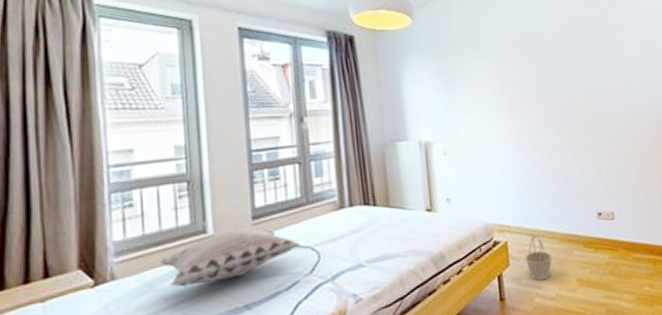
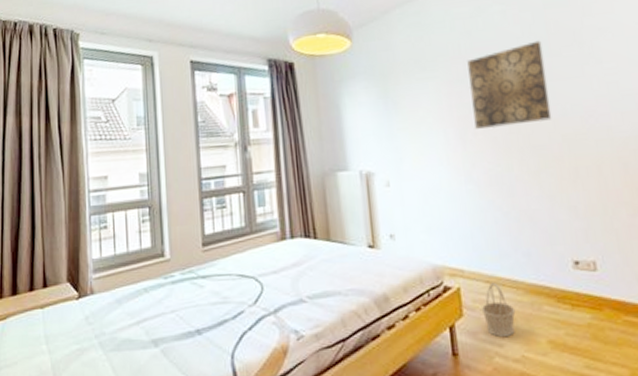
decorative pillow: present [160,227,301,287] -> none [128,253,245,306]
wall art: none [517,29,584,104] -> present [467,40,552,129]

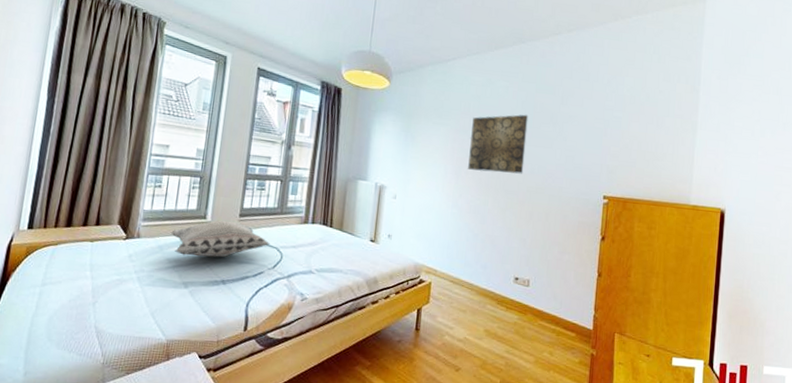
decorative pillow: none [128,253,245,306] -> present [171,220,270,258]
basket: present [481,282,516,337] -> none [443,282,467,322]

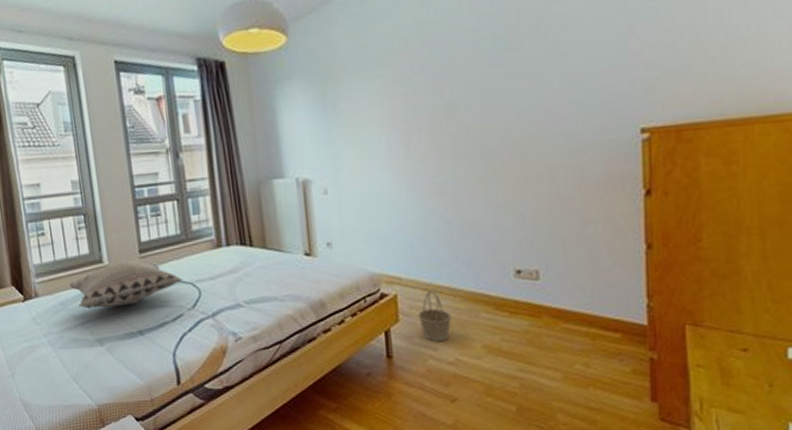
basket: none [443,282,467,322] -> present [417,289,452,341]
wall art: present [468,114,529,174] -> none [415,32,505,133]

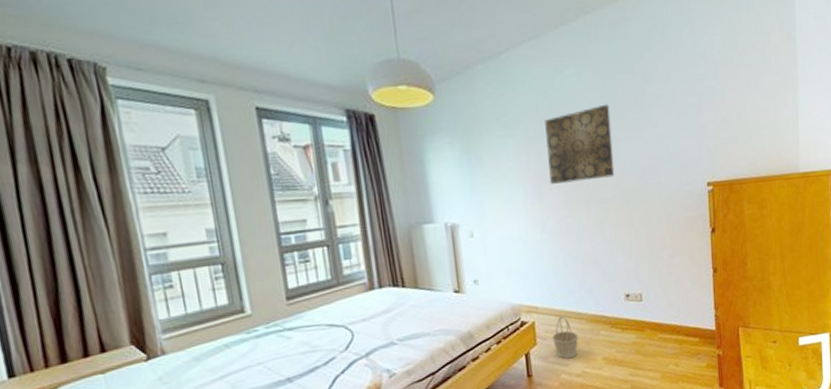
decorative pillow: present [69,259,183,309] -> none [205,307,335,362]
wall art: none [415,32,505,133] -> present [545,104,615,184]

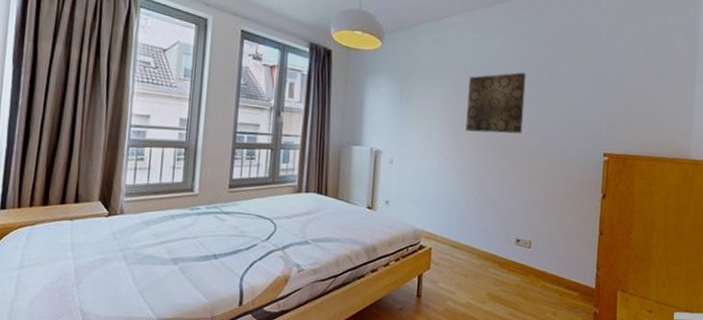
basket: present [551,315,579,358] -> none [444,246,469,287]

